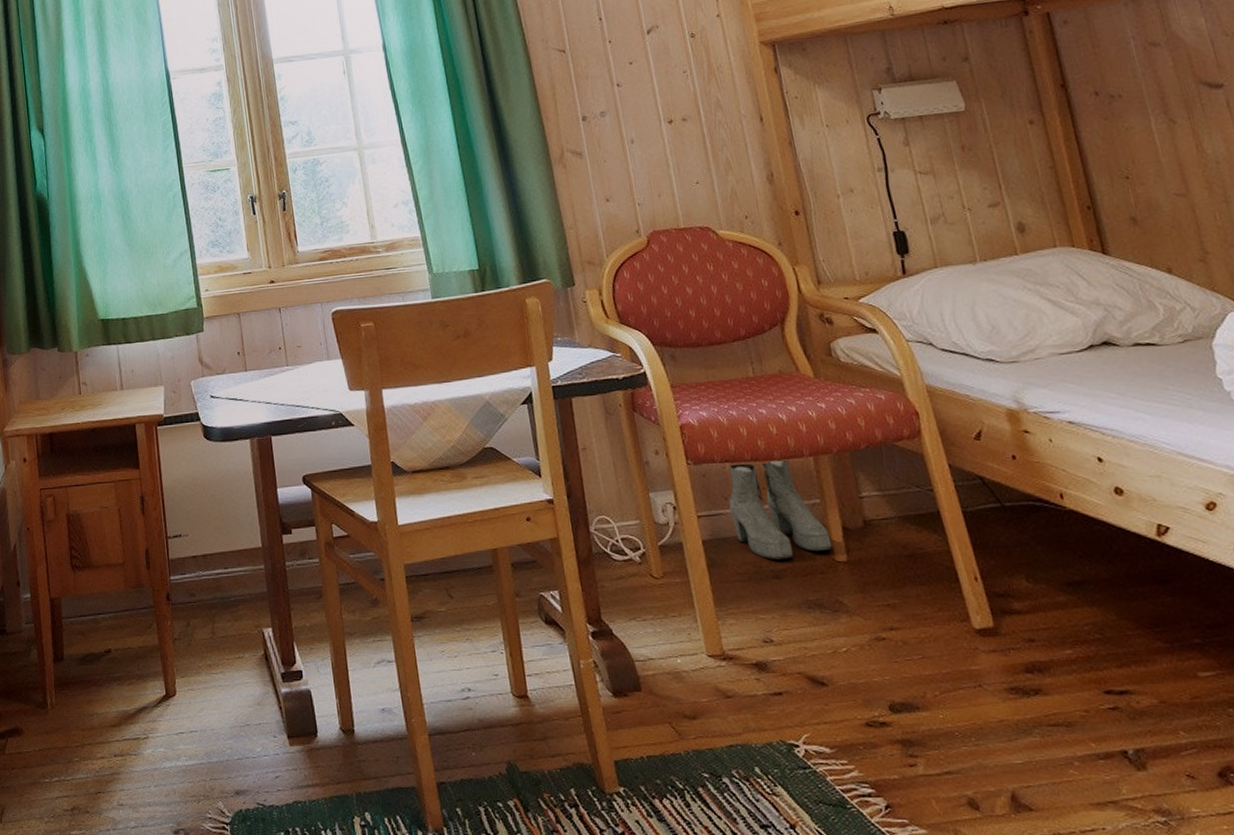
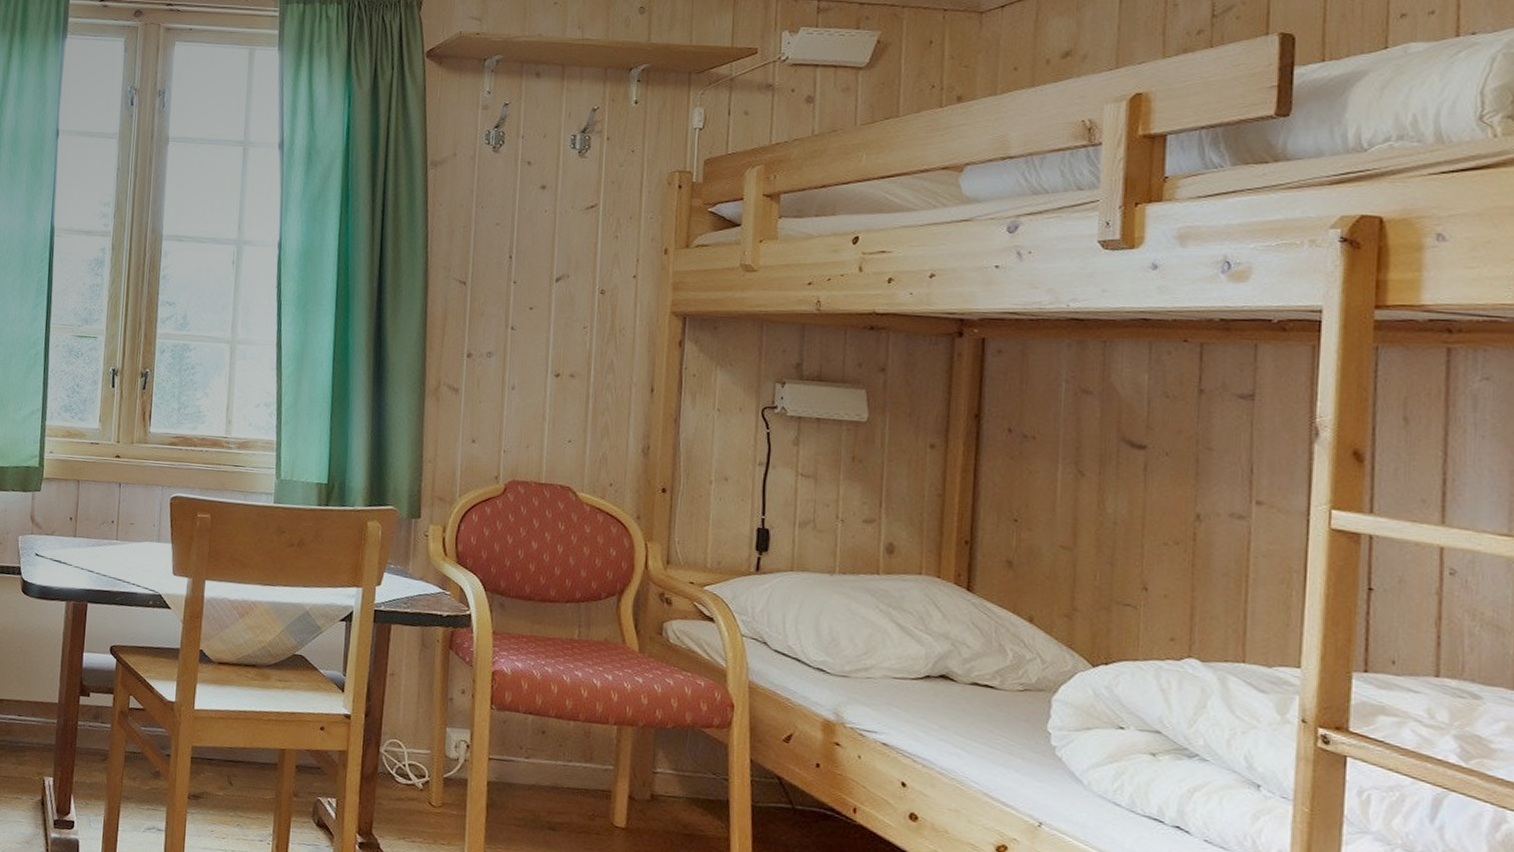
boots: present [729,458,833,560] -> none [522,715,615,815]

